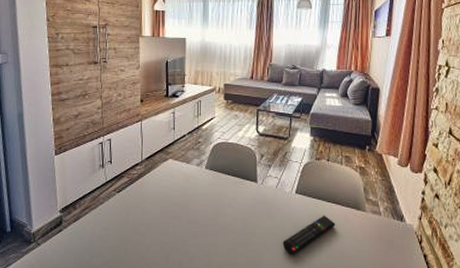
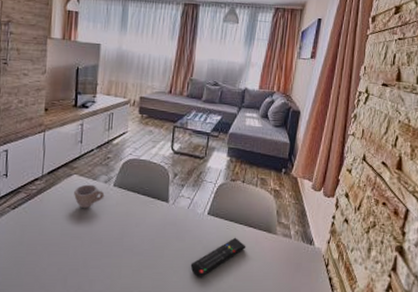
cup: none [170,168,198,191] -> present [74,184,105,209]

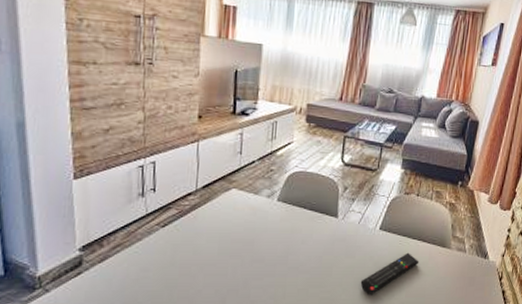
cup: present [74,184,105,209] -> none [233,199,267,226]

